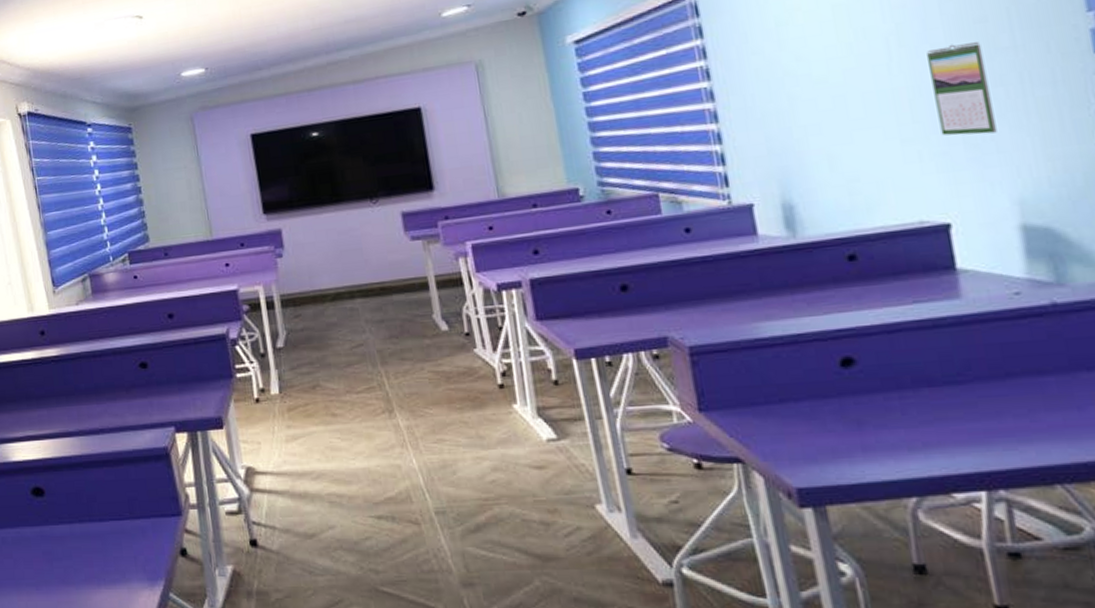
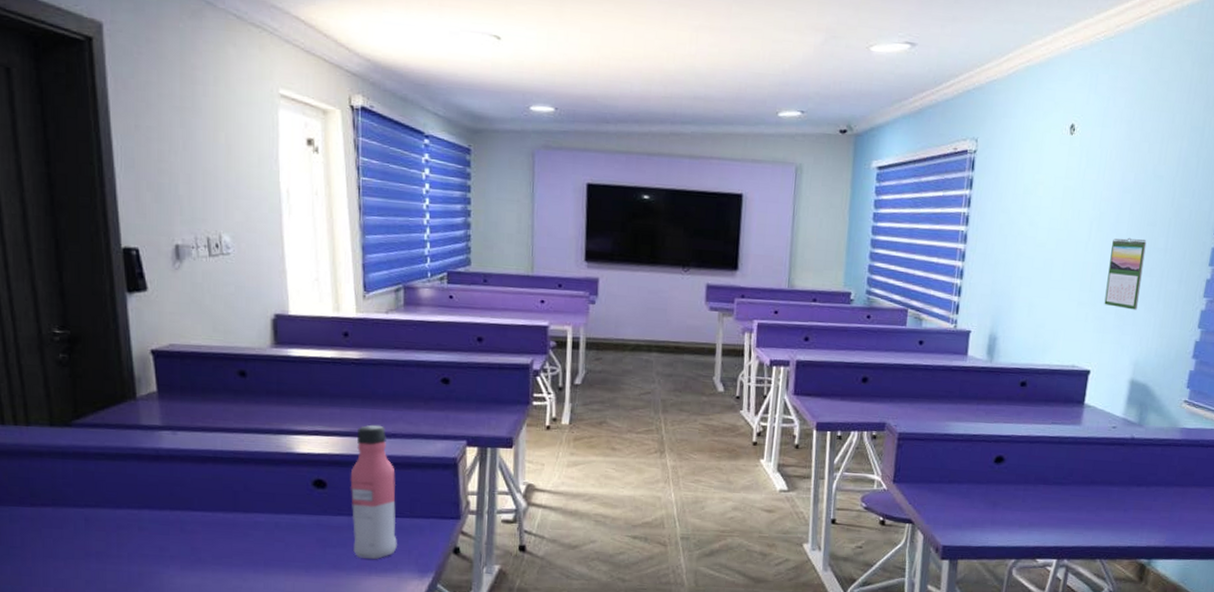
water bottle: none [65,421,122,570] -> present [350,424,397,560]

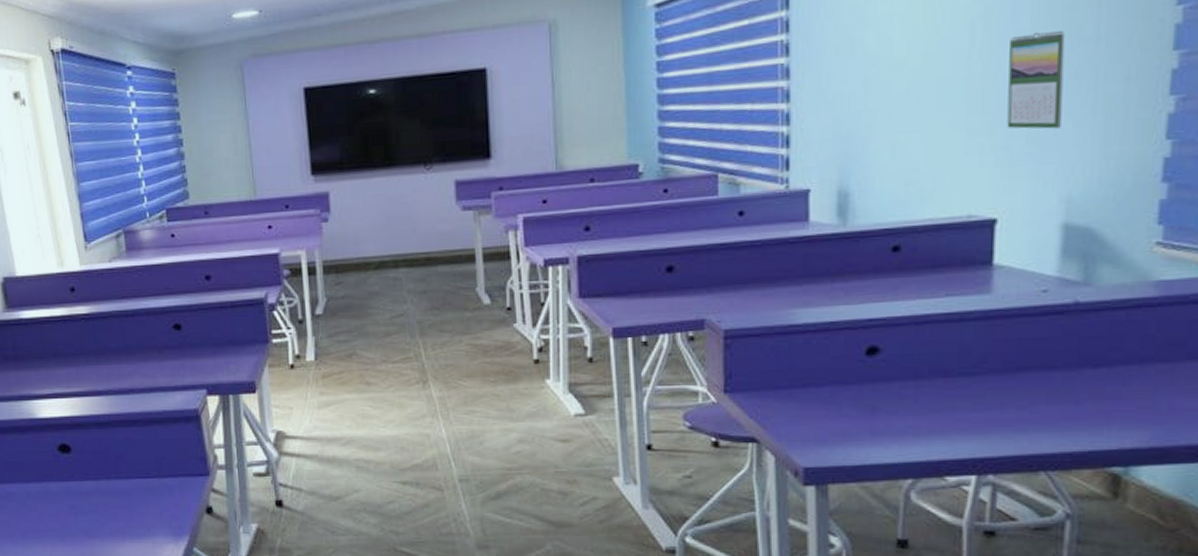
water bottle: present [350,424,397,560] -> none [93,381,148,525]

